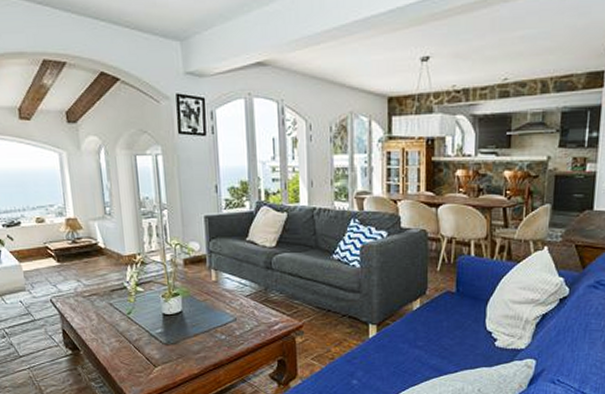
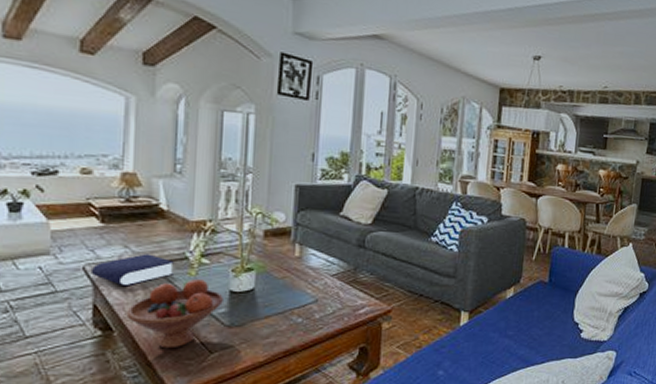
book: none [56,286,118,314] -> present [90,253,176,287]
fruit bowl: none [87,305,159,364] -> present [126,279,223,349]

